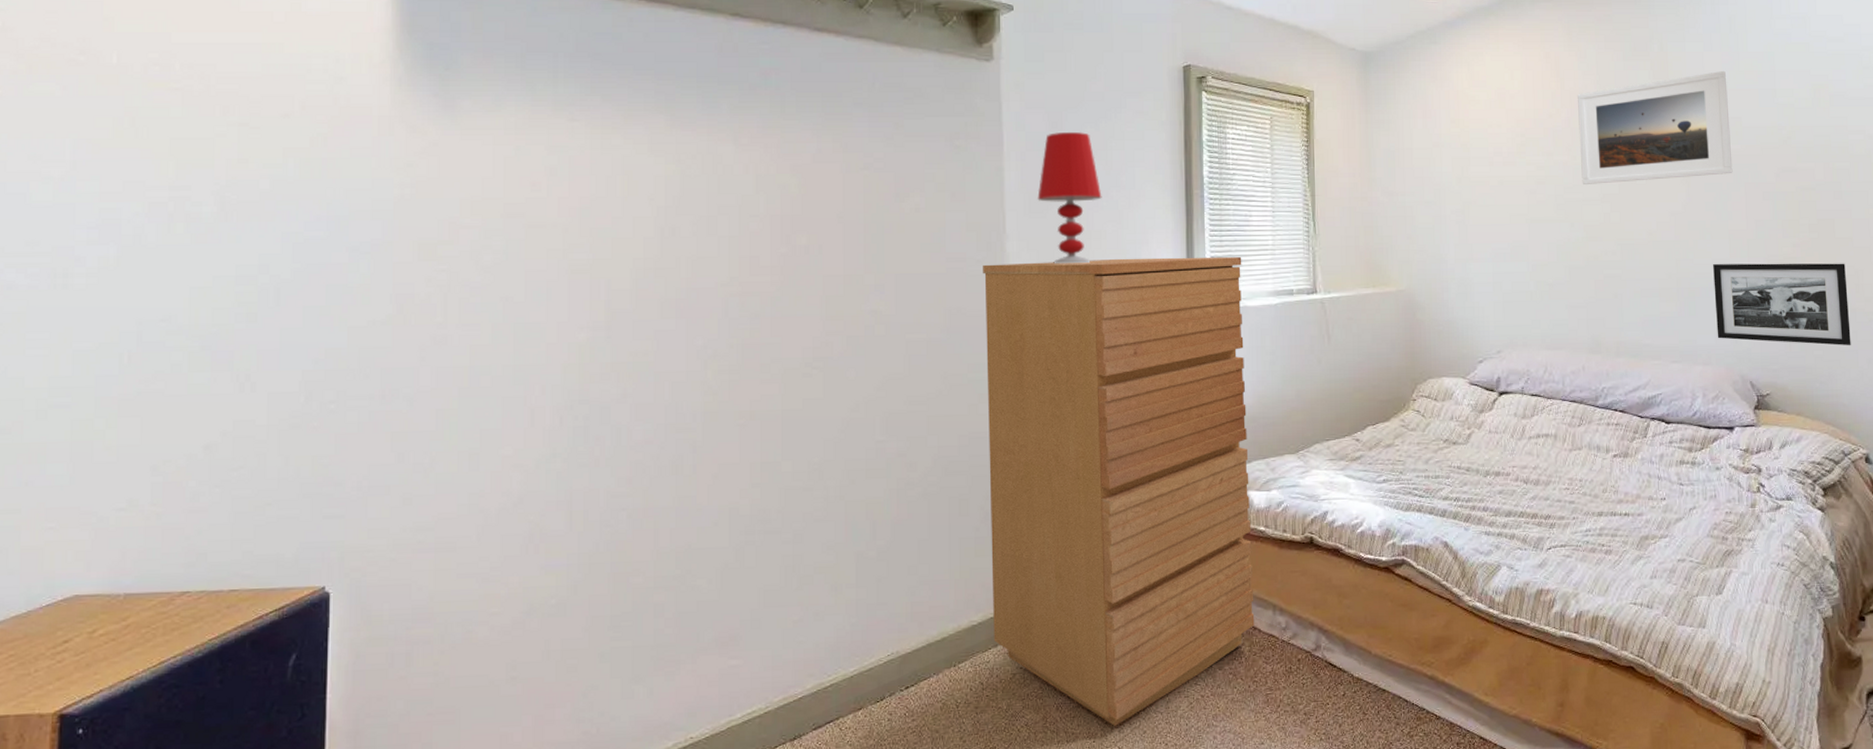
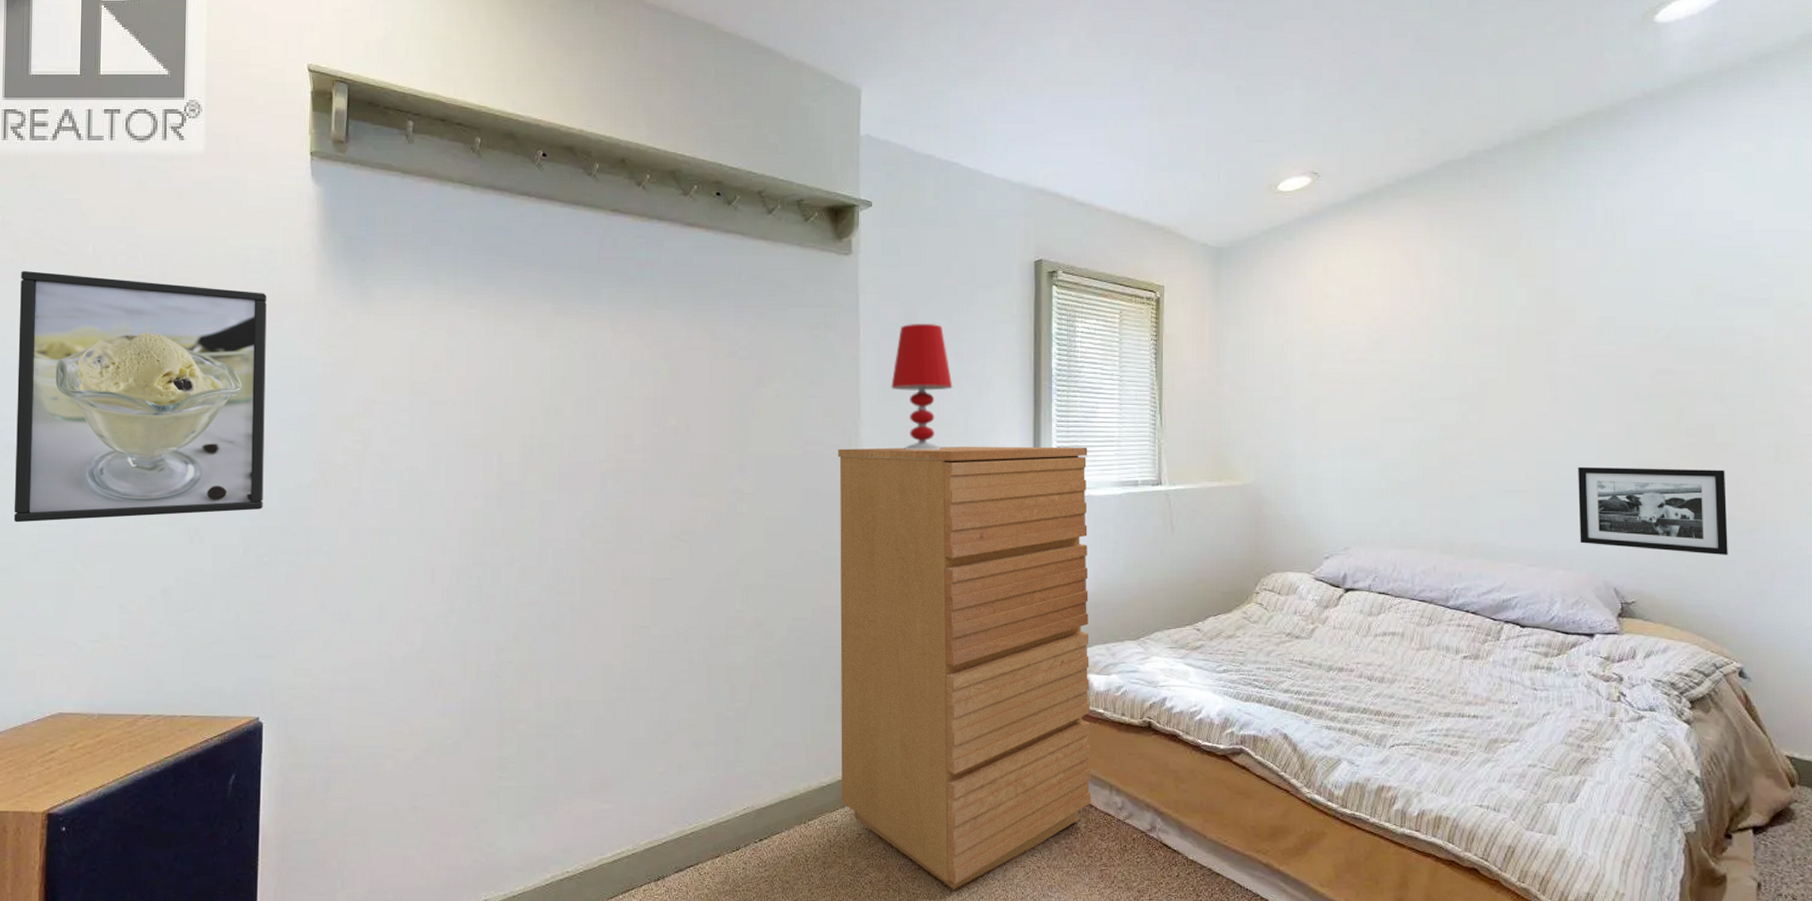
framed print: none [16,84,332,376] -> present [13,271,267,523]
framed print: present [1577,71,1733,184] -> none [1437,269,1604,383]

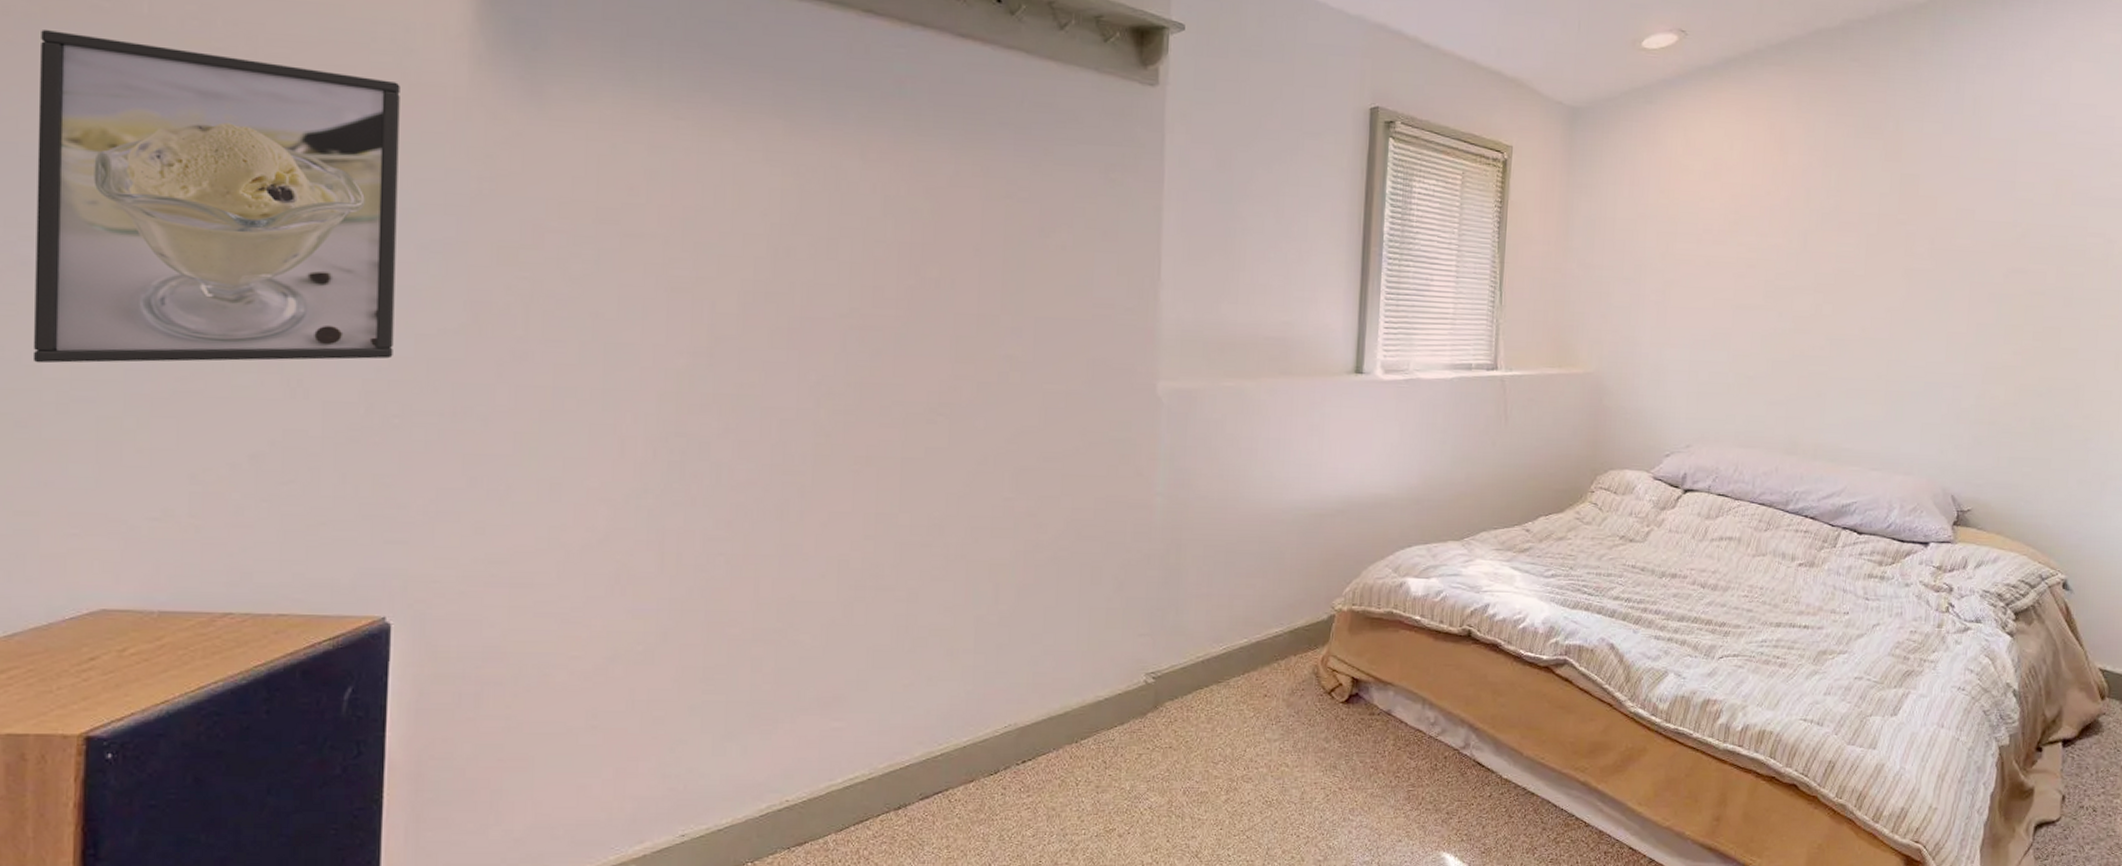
dresser: present [838,446,1091,889] -> none [1120,313,1419,814]
table lamp: present [891,324,953,450] -> none [1198,172,1270,320]
picture frame: present [1578,467,1728,556] -> none [1922,368,2067,465]

